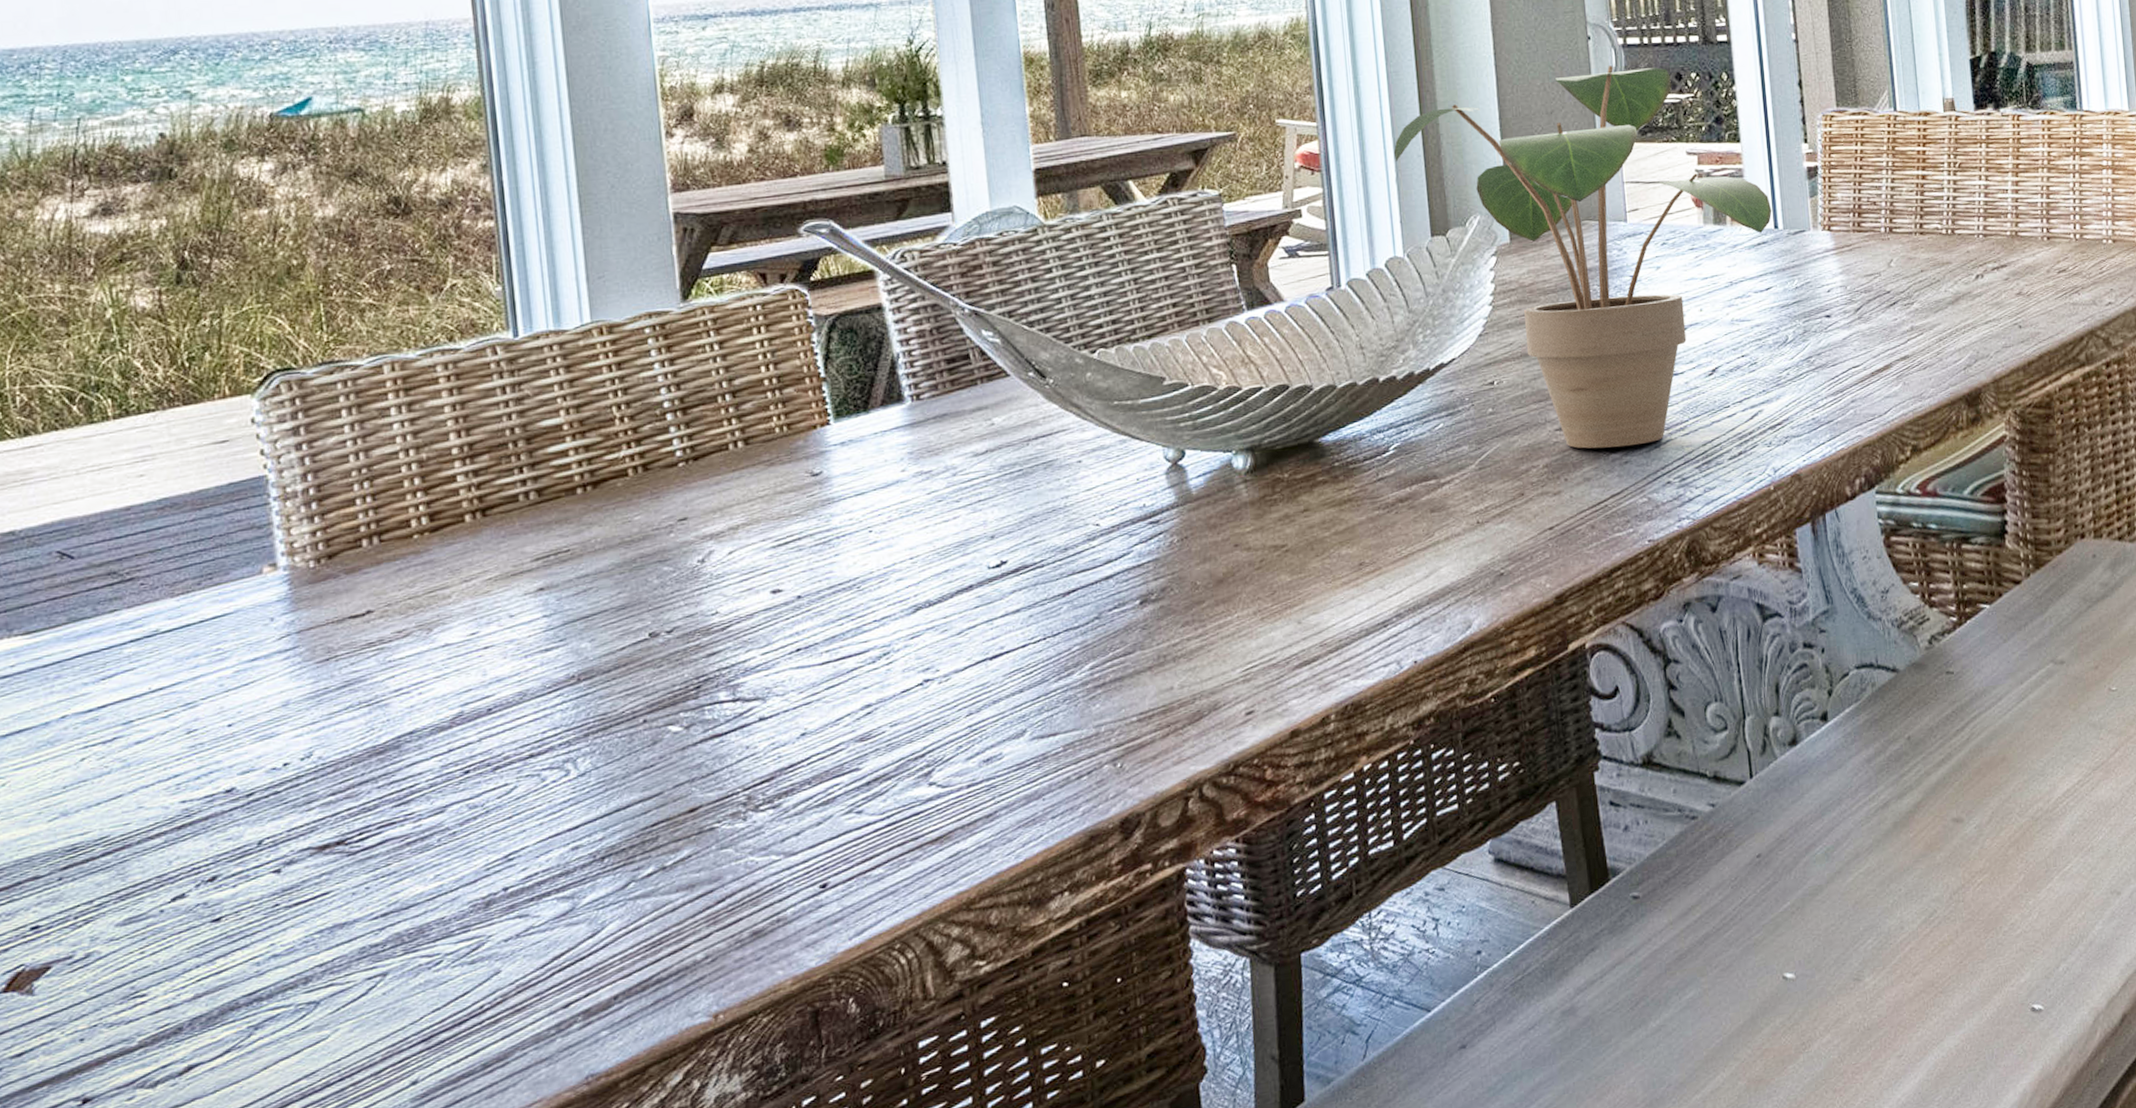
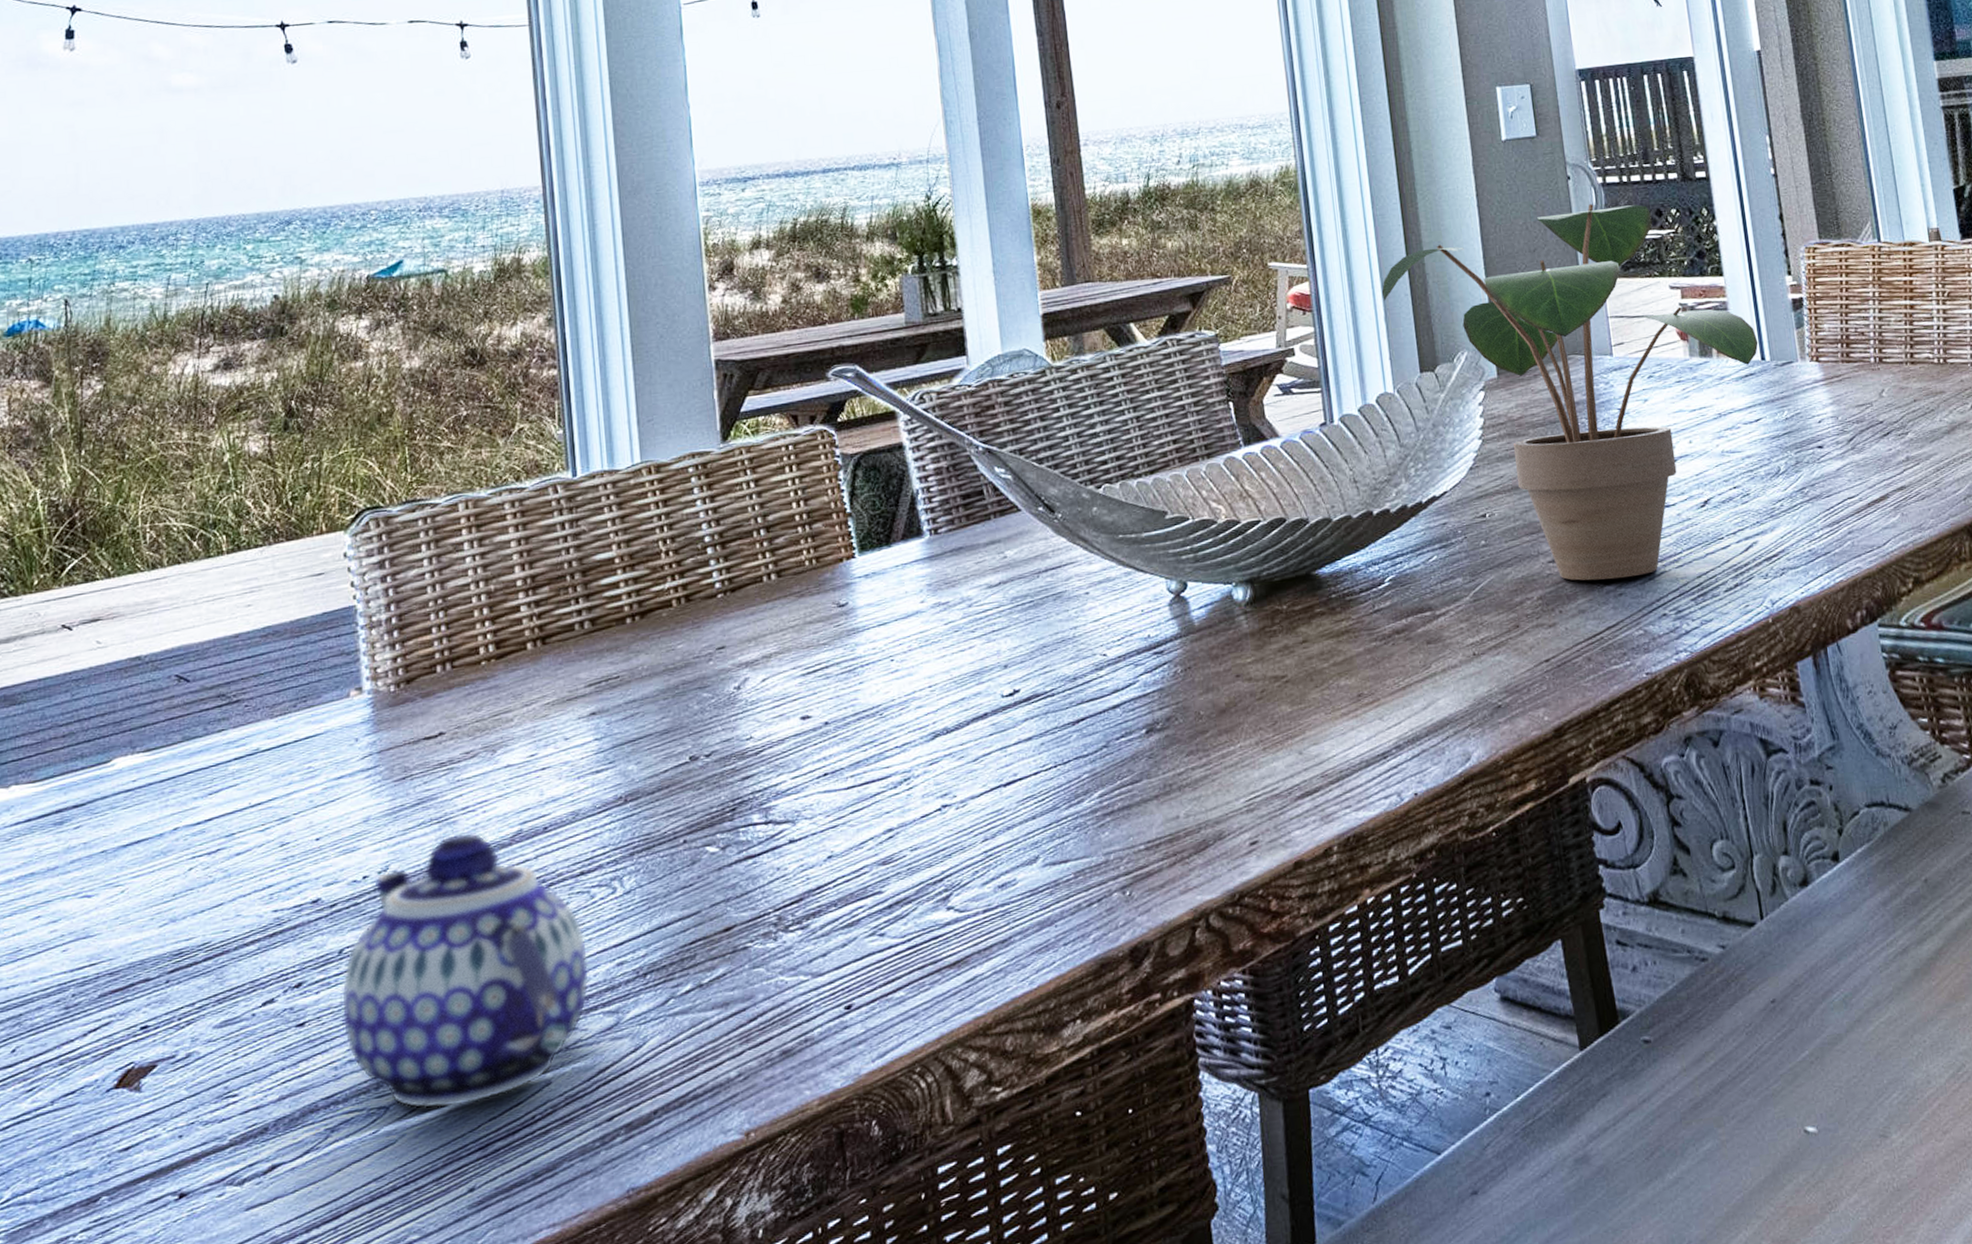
teapot: none [262,715,542,1003] -> present [341,832,590,1109]

